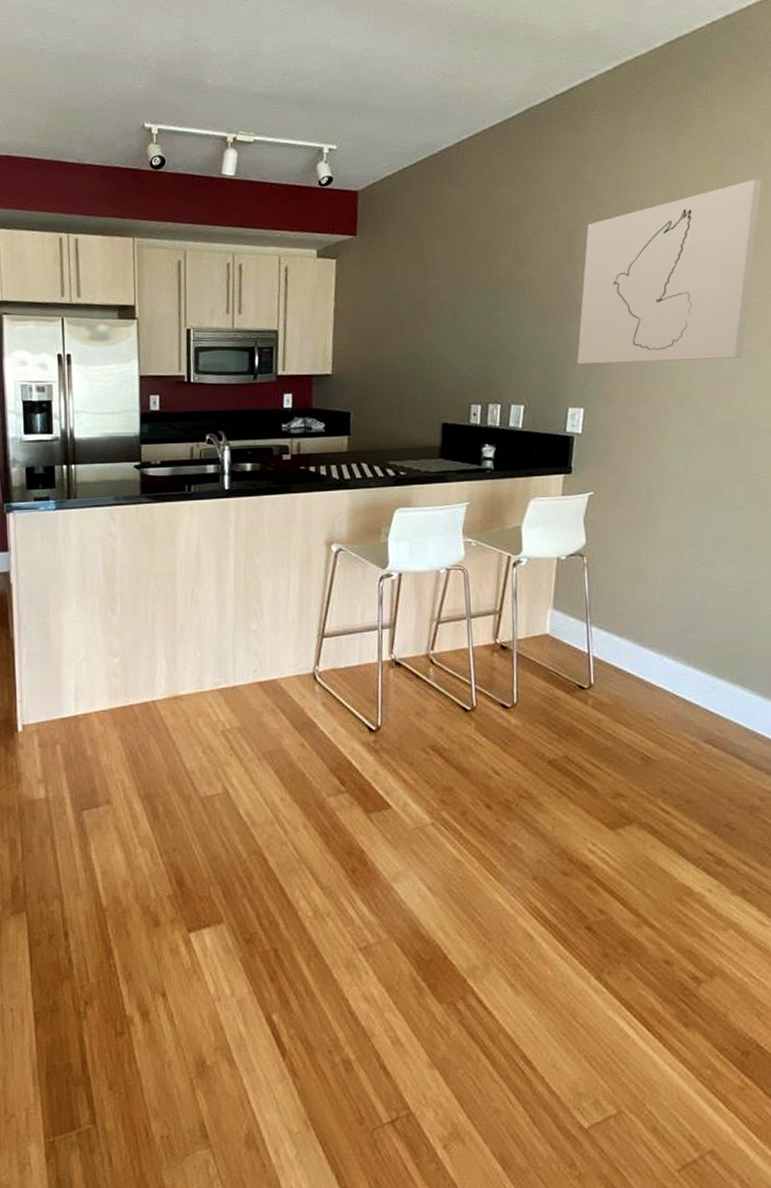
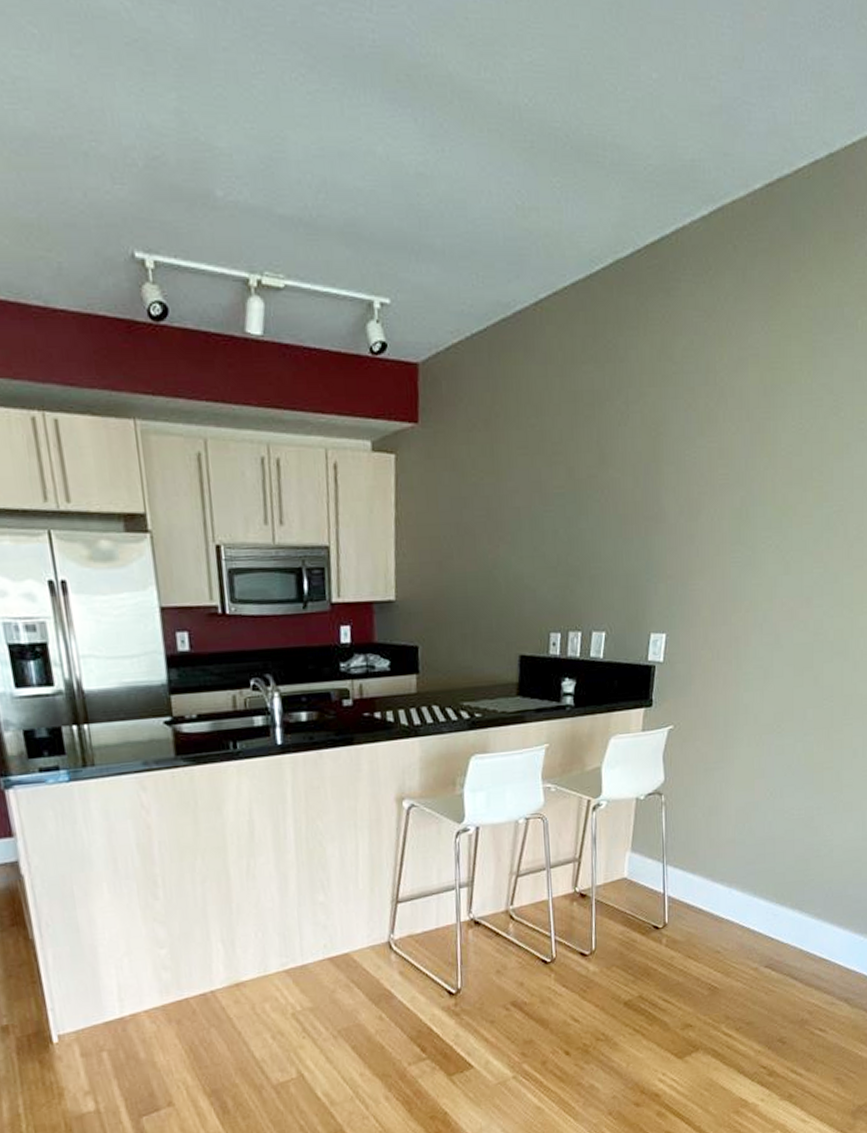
wall art: present [577,179,762,364] -> none [660,365,852,584]

